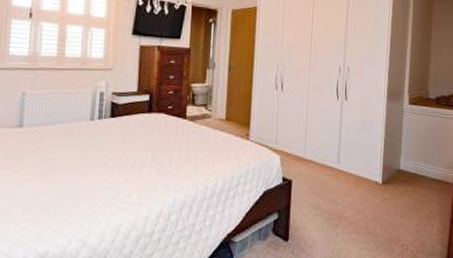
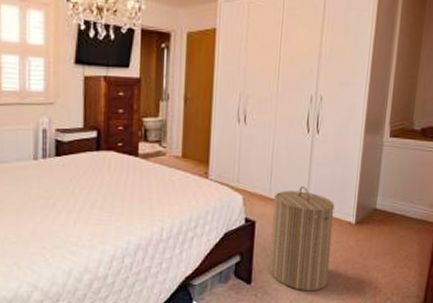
laundry hamper: none [305,147,363,249] -> present [269,186,335,292]

